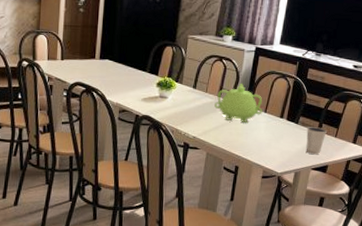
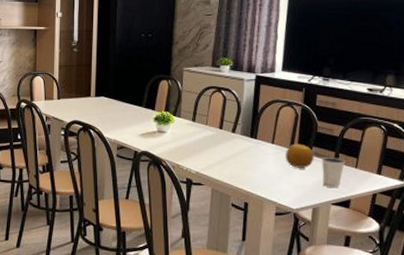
teapot: present [214,83,262,123] -> none [216,113,269,155]
fruit: none [275,113,301,136] -> present [285,144,314,168]

